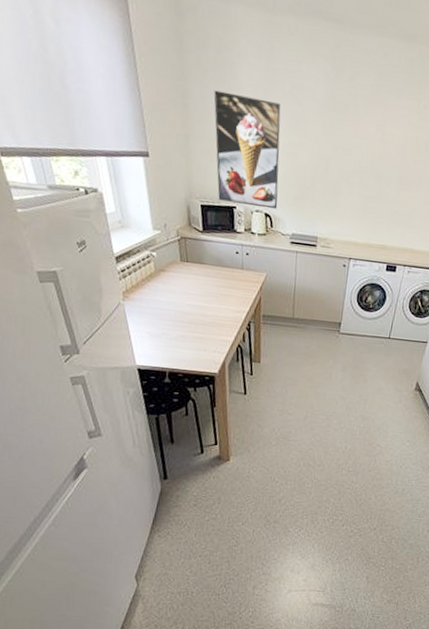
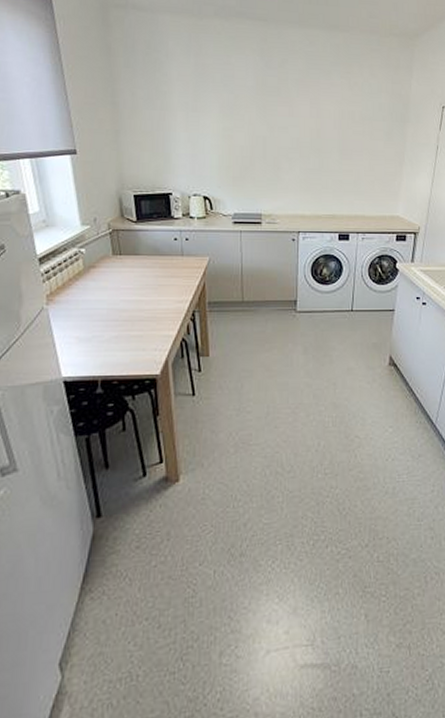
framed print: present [214,90,281,210] -> none [143,87,217,192]

